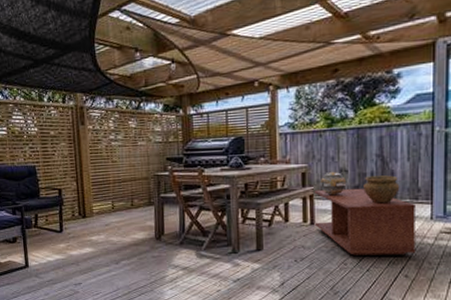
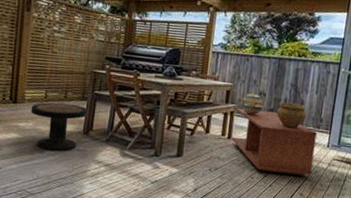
side table: none [100,211,157,261] -> present [31,102,88,152]

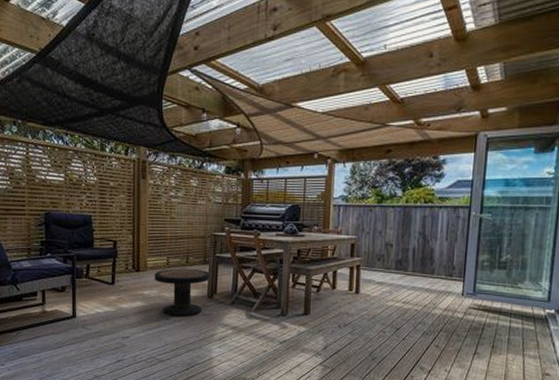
coffee table: present [231,107,317,175] -> none [359,261,450,327]
decorative sphere: present [241,93,264,115] -> none [367,244,391,268]
ceramic pot: present [276,102,307,128] -> none [405,252,438,278]

